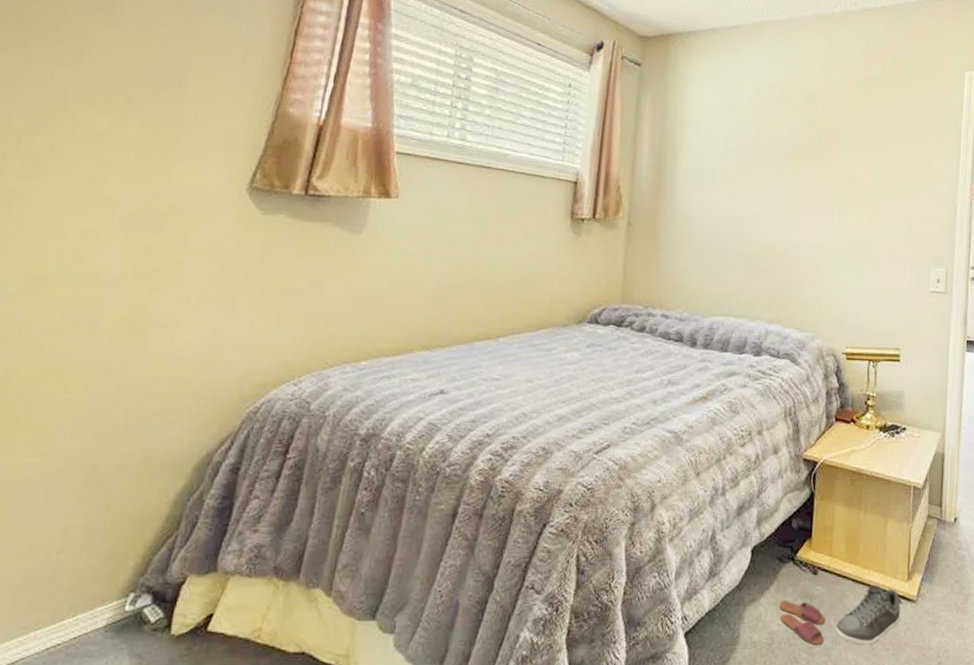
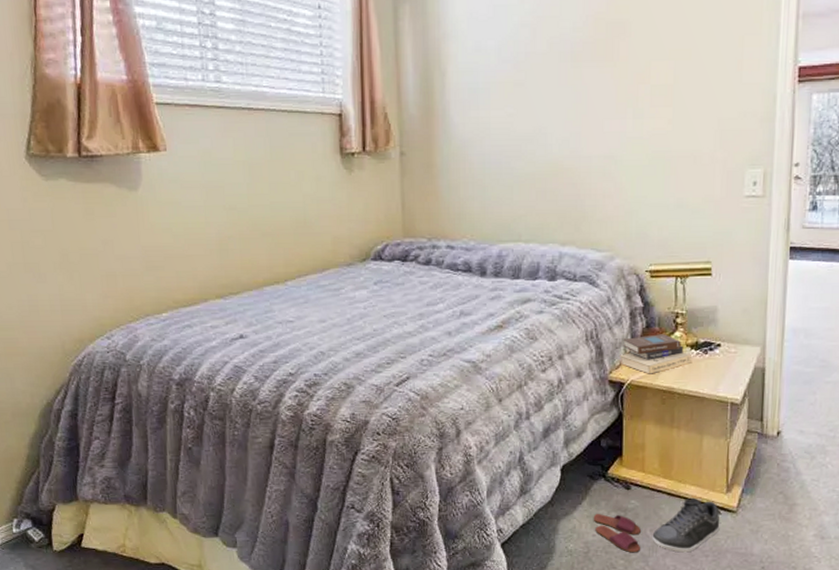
books: none [814,415,880,454] -> present [620,334,691,374]

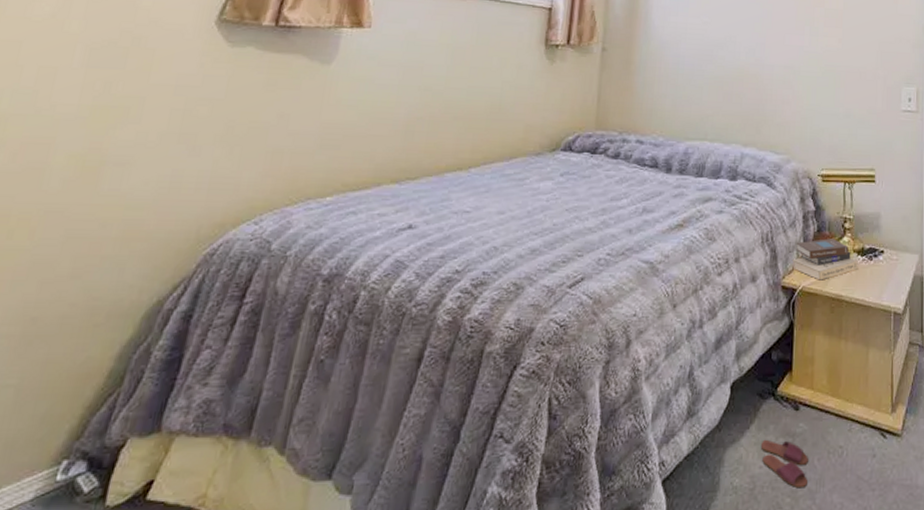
shoe: present [652,497,720,553] -> none [819,419,886,487]

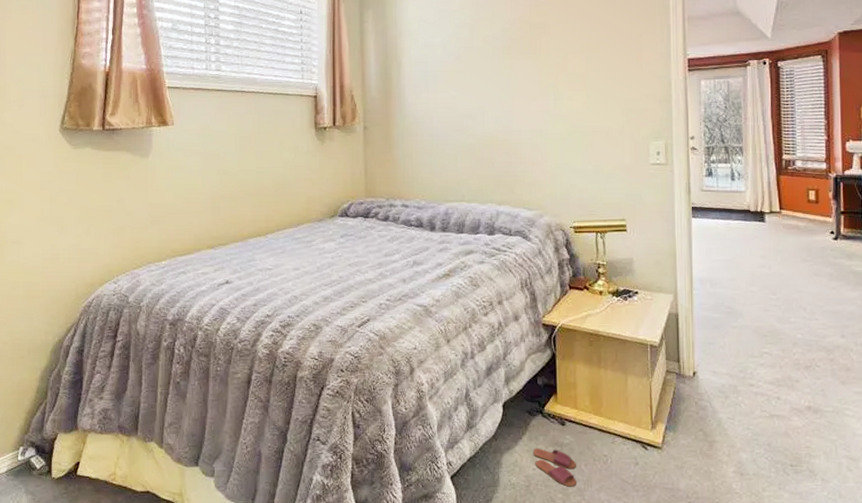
books: present [792,239,858,280] -> none [551,282,613,318]

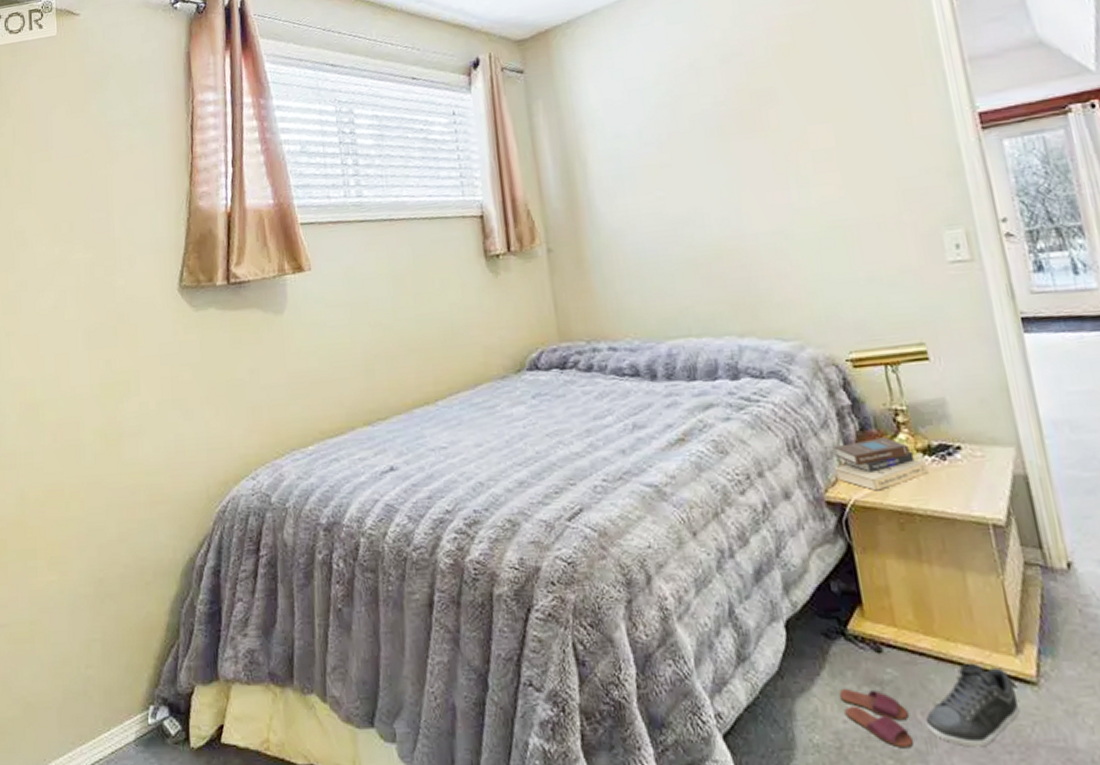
books: none [551,282,613,318] -> present [834,437,928,491]
shoe: none [587,434,648,487] -> present [925,662,1020,748]

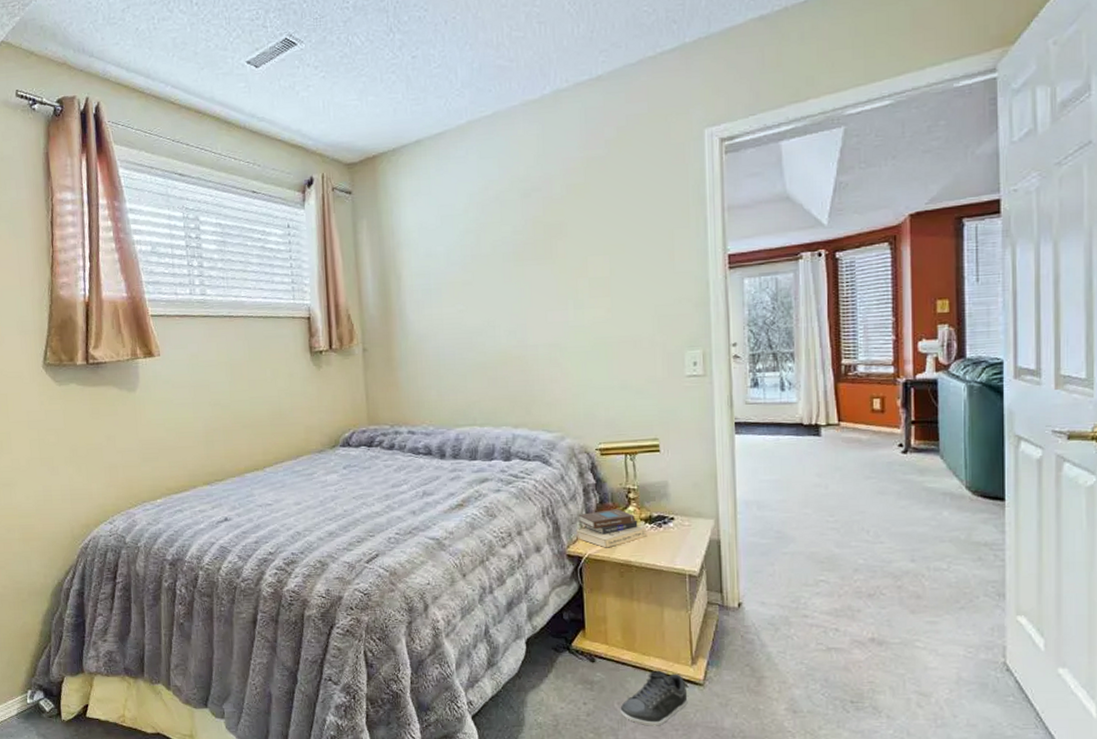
slippers: present [839,688,913,747] -> none [560,685,609,725]

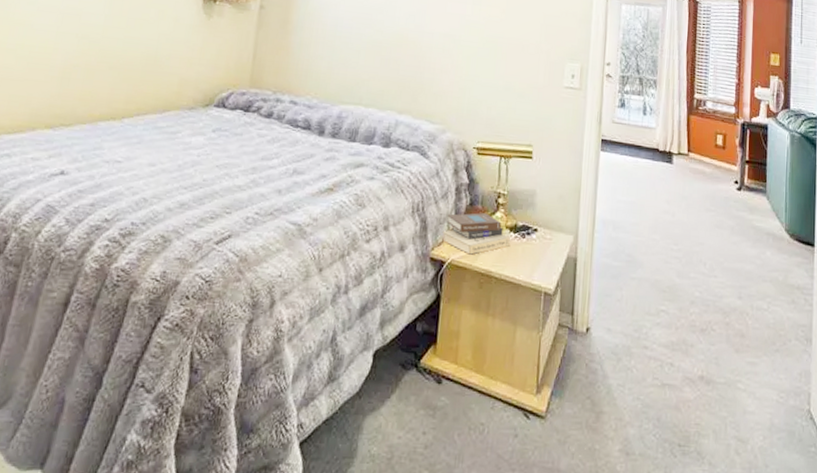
shoe: present [620,670,688,726] -> none [459,397,529,465]

